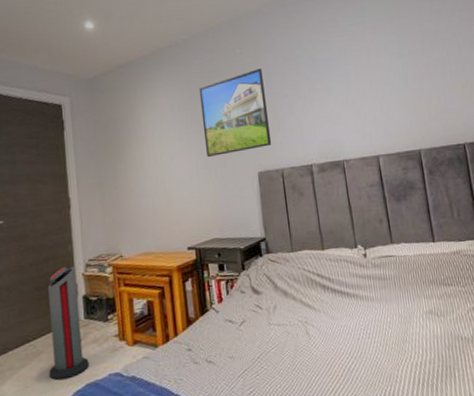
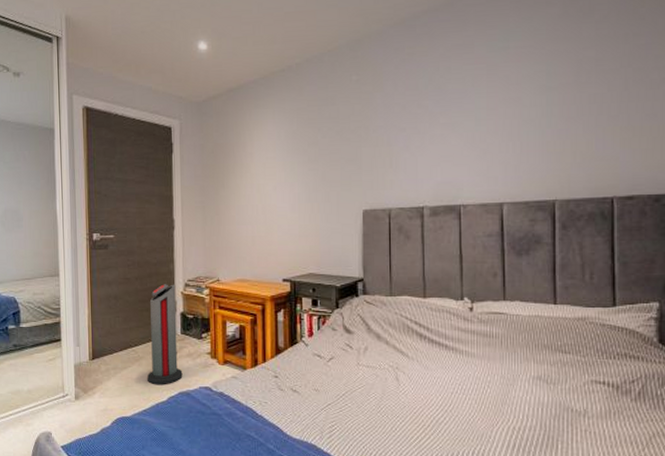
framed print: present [198,68,272,157] -> none [308,98,382,190]

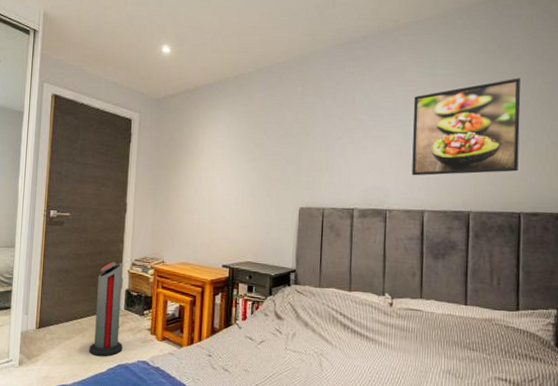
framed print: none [485,43,609,165] -> present [412,78,521,176]

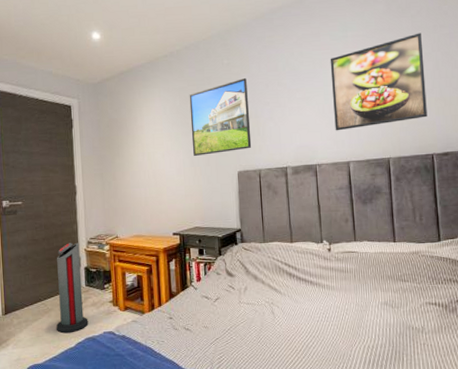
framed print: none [253,109,320,186] -> present [189,78,252,156]

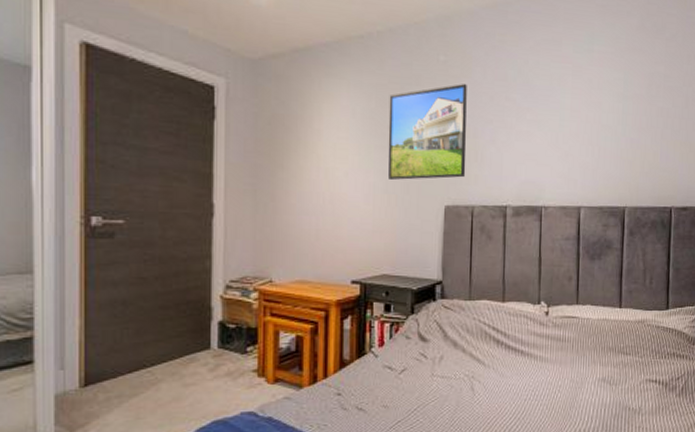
air purifier: present [56,242,89,333] -> none [168,285,219,413]
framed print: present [330,32,428,131] -> none [568,60,674,168]

